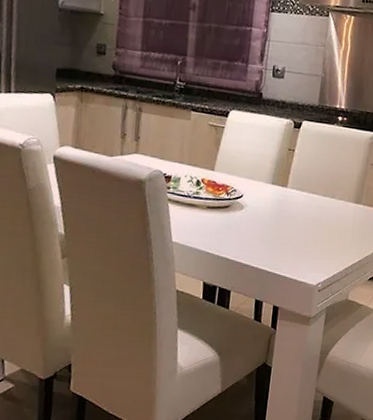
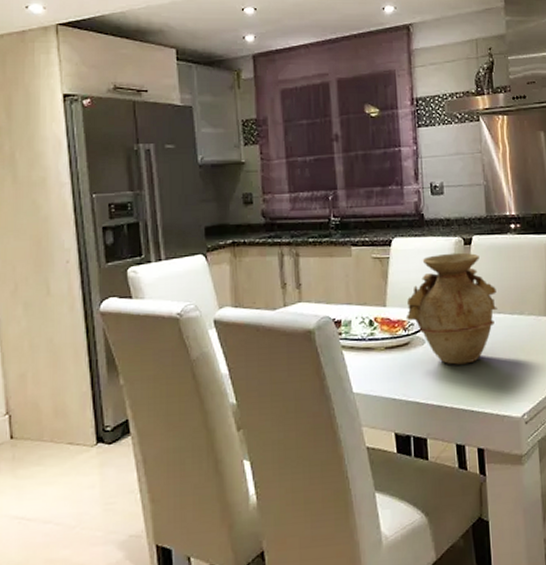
vase: none [231,132,315,233] -> present [407,252,498,365]

